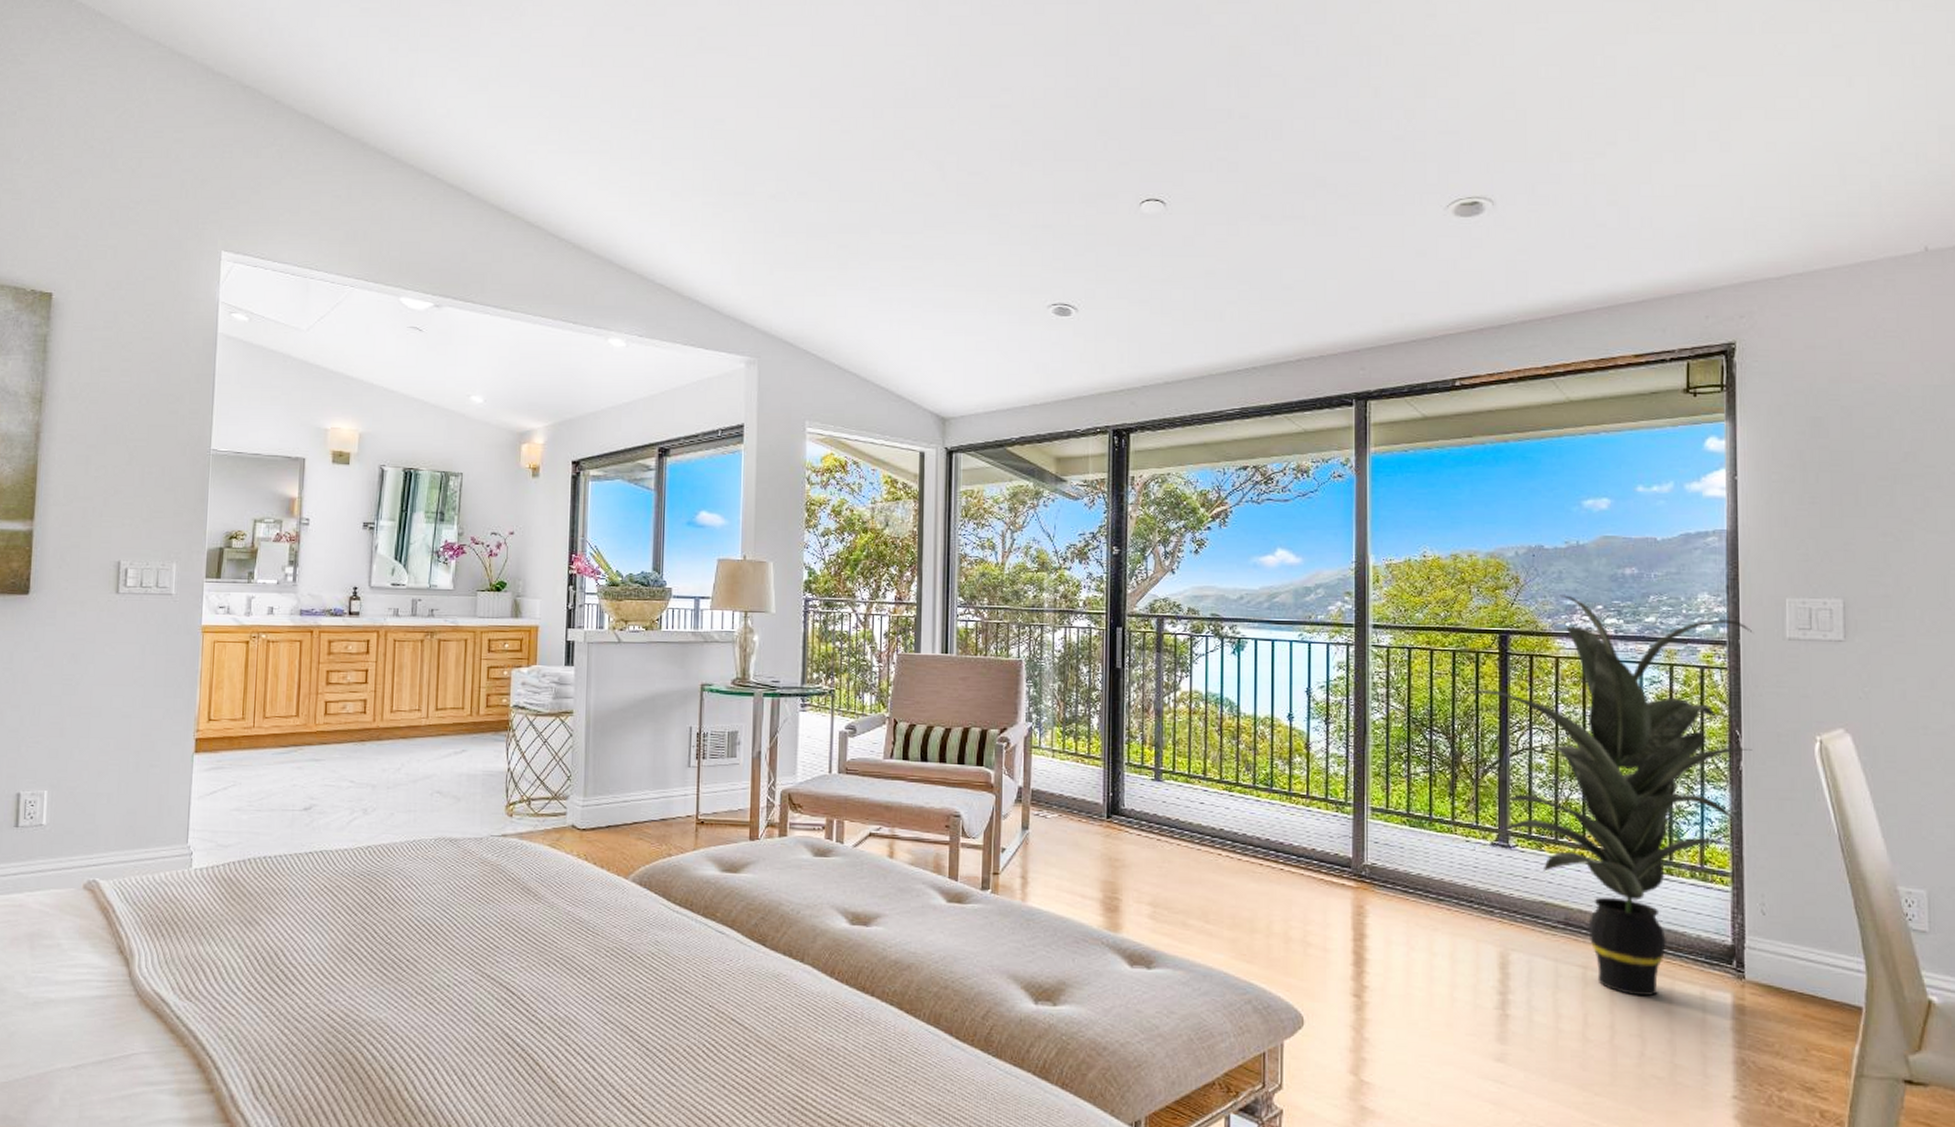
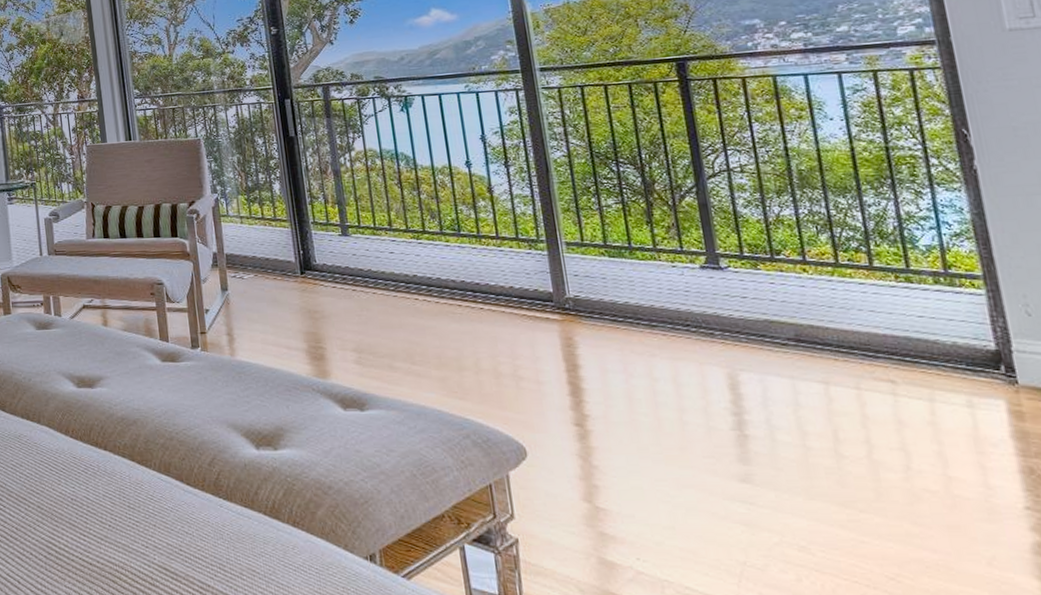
indoor plant: present [1463,595,1753,997] -> none [645,15,986,409]

